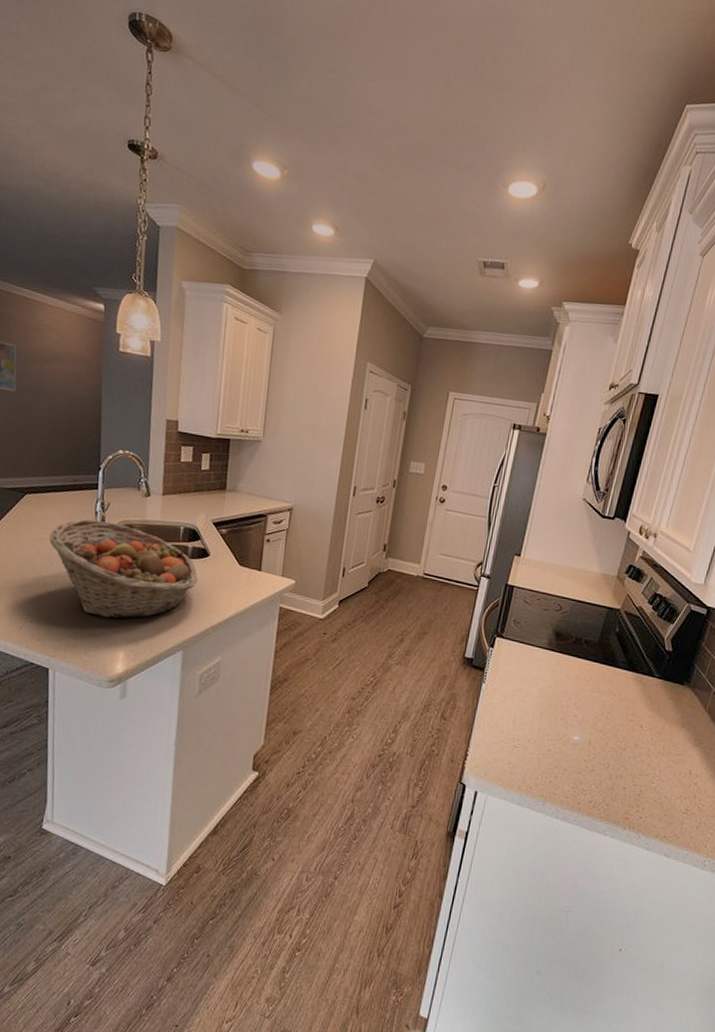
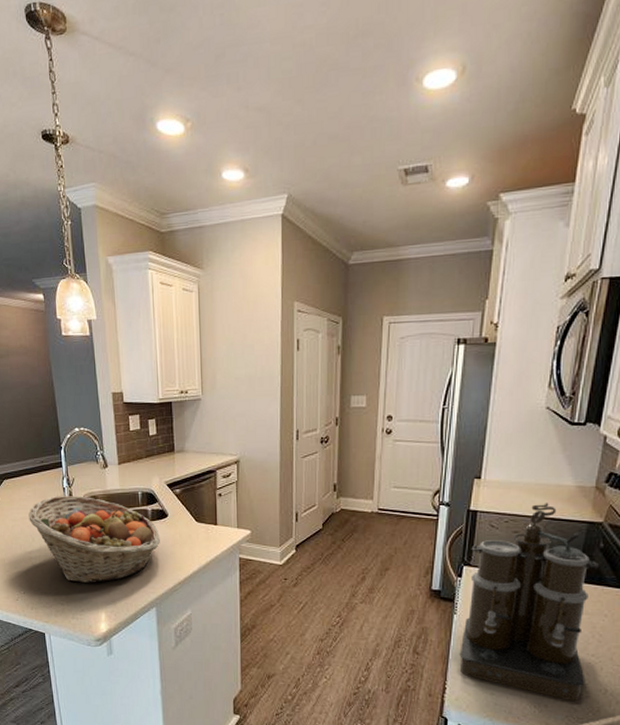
coffee maker: none [483,585,613,773] -> present [459,503,599,701]

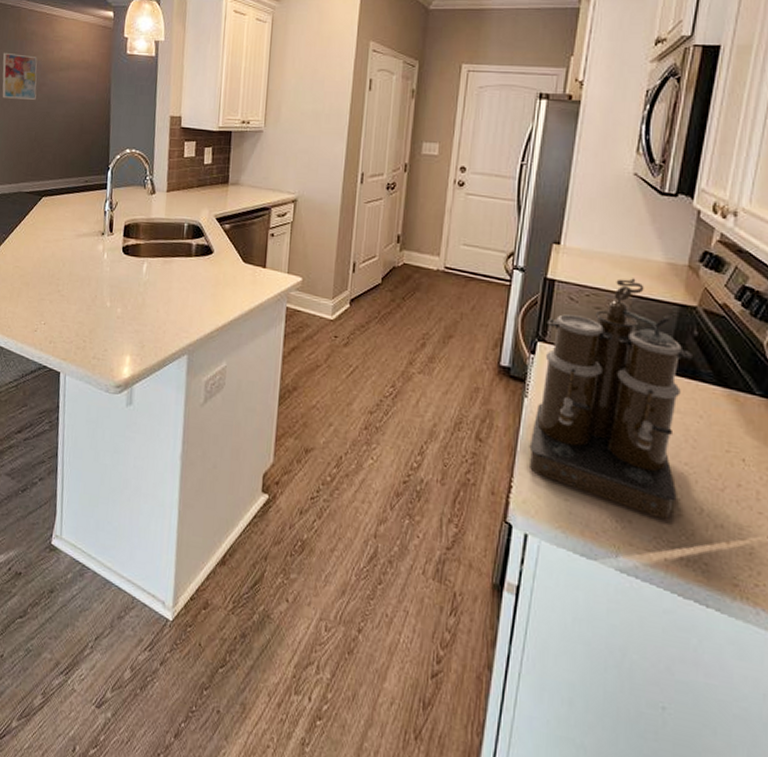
fruit basket: present [28,496,160,583] -> none [62,219,202,321]

